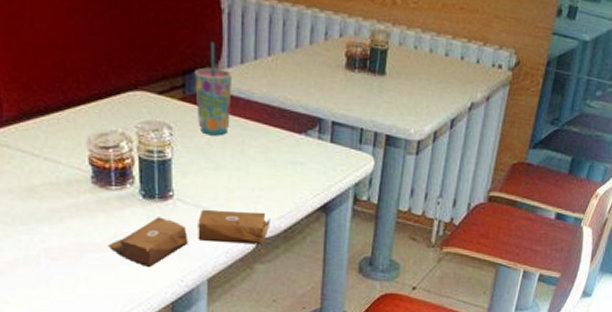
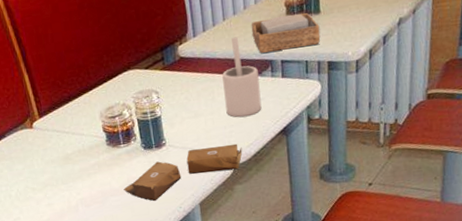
cup: present [194,41,233,136] -> none [169,20,201,93]
straw: none [257,79,303,182] -> present [222,36,262,118]
napkin holder: none [301,66,382,113] -> present [251,13,321,53]

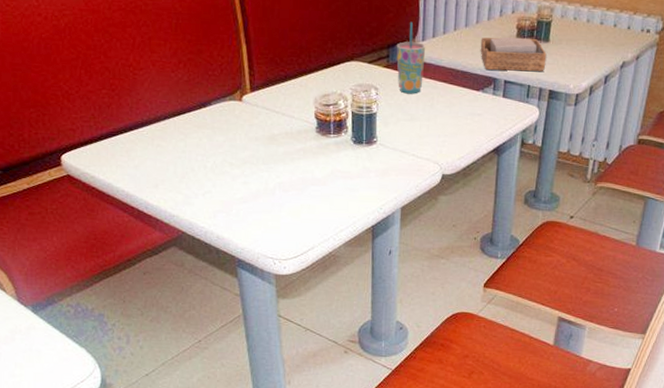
paper bag: present [124,143,243,202] -> none [326,152,453,198]
cup: none [169,20,201,93] -> present [396,21,426,94]
straw: present [222,36,262,118] -> none [443,48,481,130]

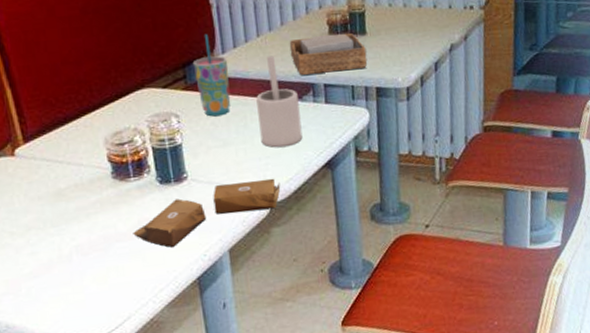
paper bag: none [326,152,453,198] -> present [133,178,281,248]
straw: none [443,48,481,130] -> present [256,55,303,148]

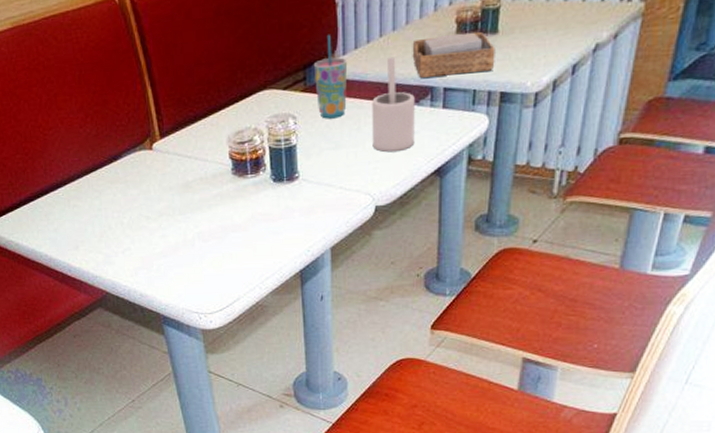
paper bag: present [133,178,281,248] -> none [247,182,387,242]

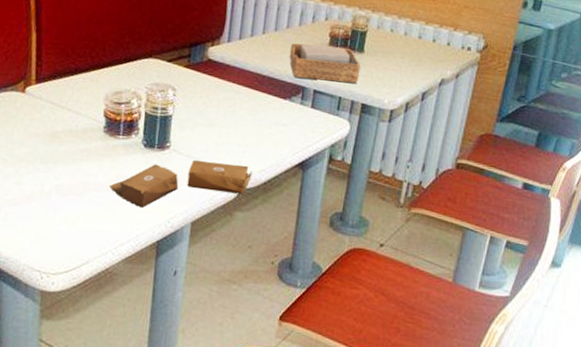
paper bag: none [247,182,387,242] -> present [109,159,253,209]
cup: present [313,34,348,119] -> none [198,21,231,98]
straw: present [372,57,415,153] -> none [244,53,288,140]

